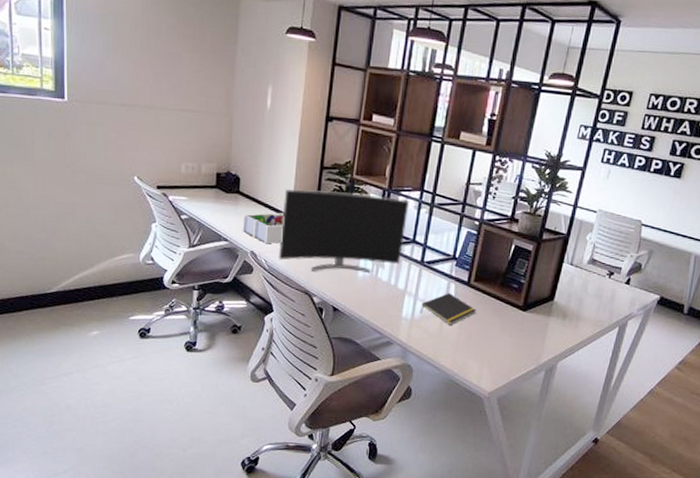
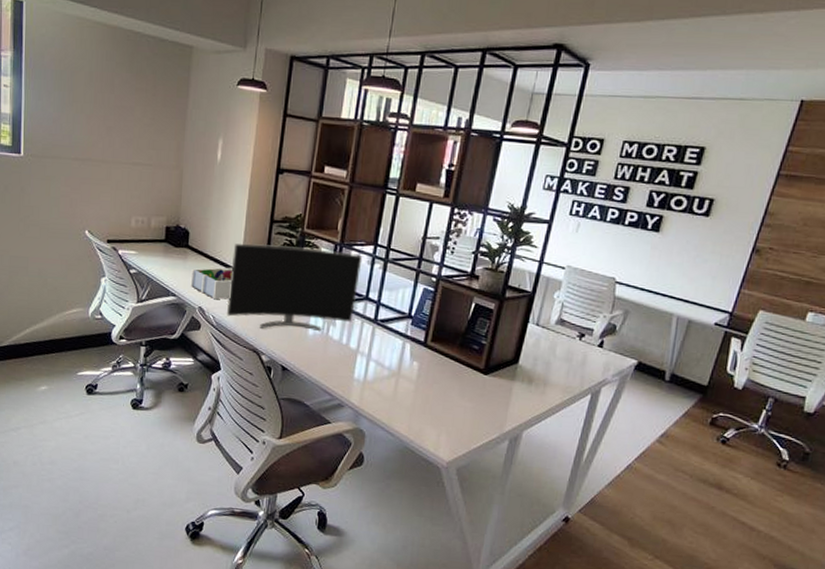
notepad: present [419,293,477,325] -> none [372,353,435,388]

